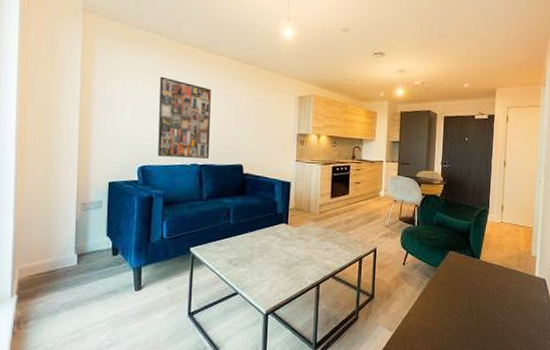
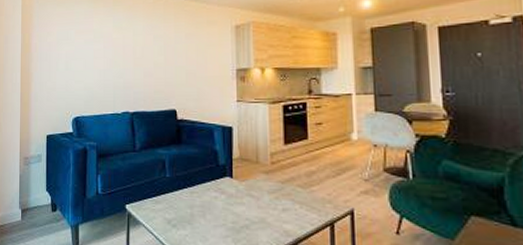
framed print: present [158,76,211,159] -> none [89,24,141,106]

